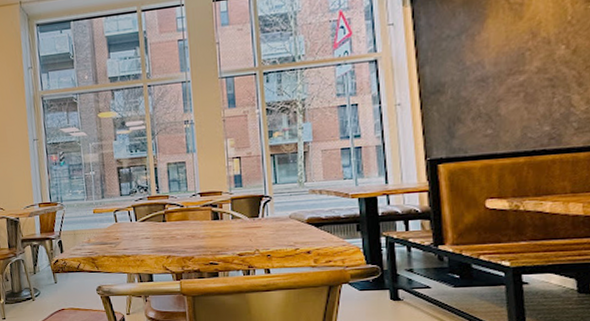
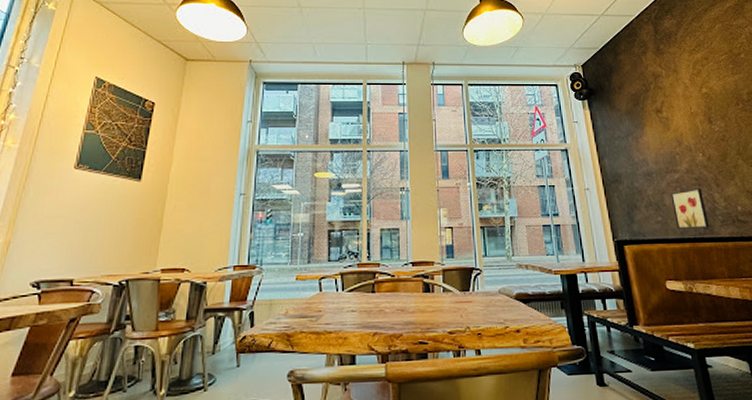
wall art: none [509,91,558,141] -> present [670,188,710,229]

